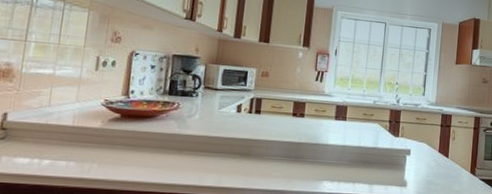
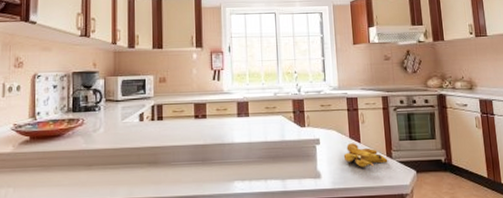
banana: none [430,157,471,181] -> present [343,143,388,167]

